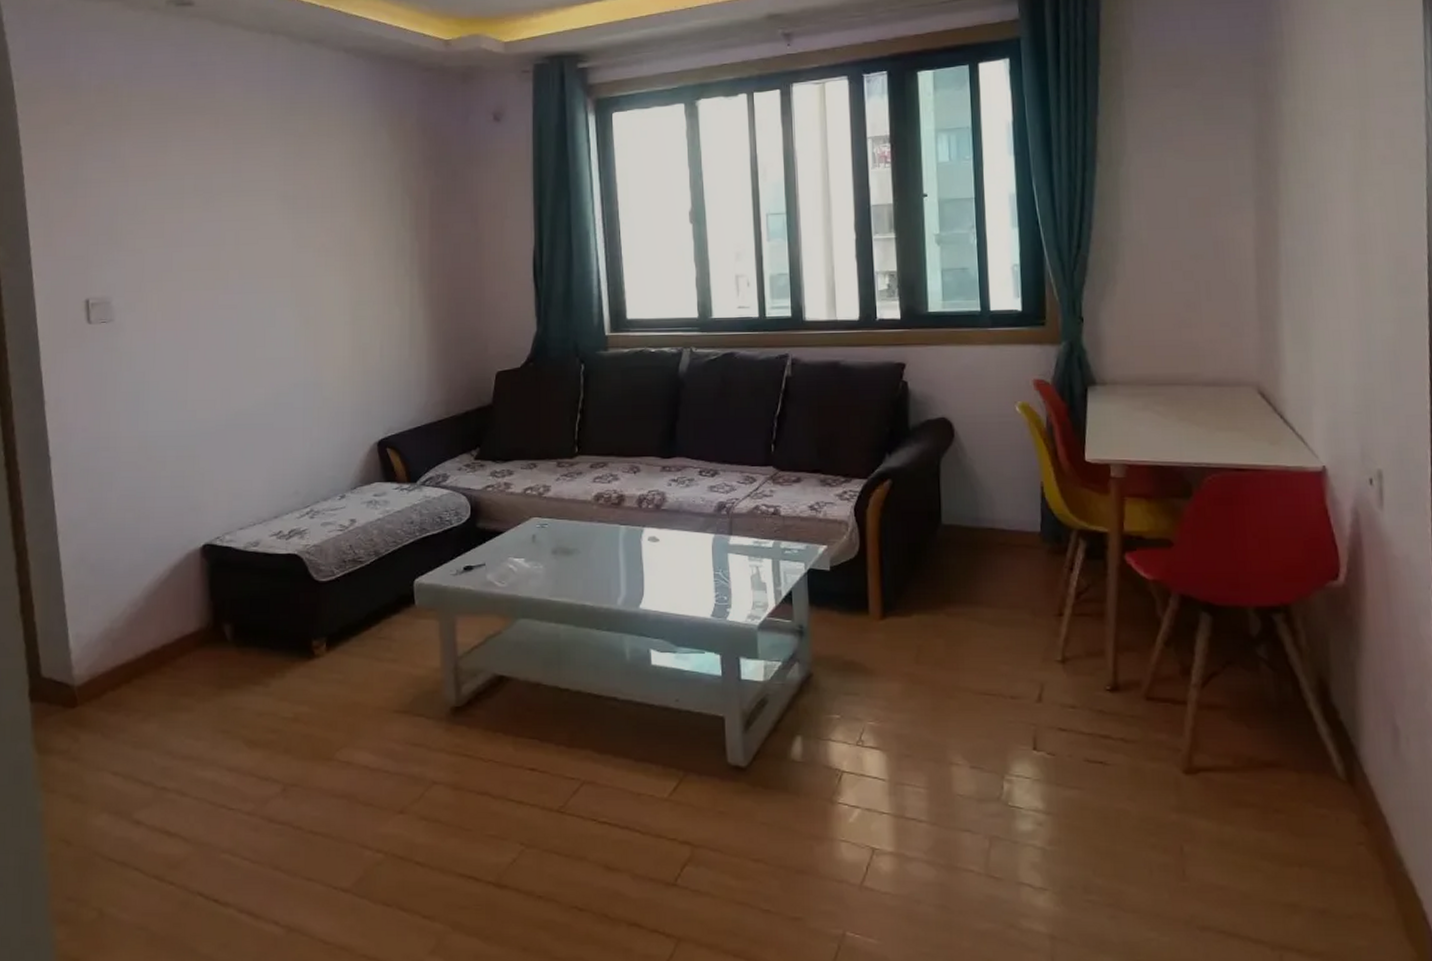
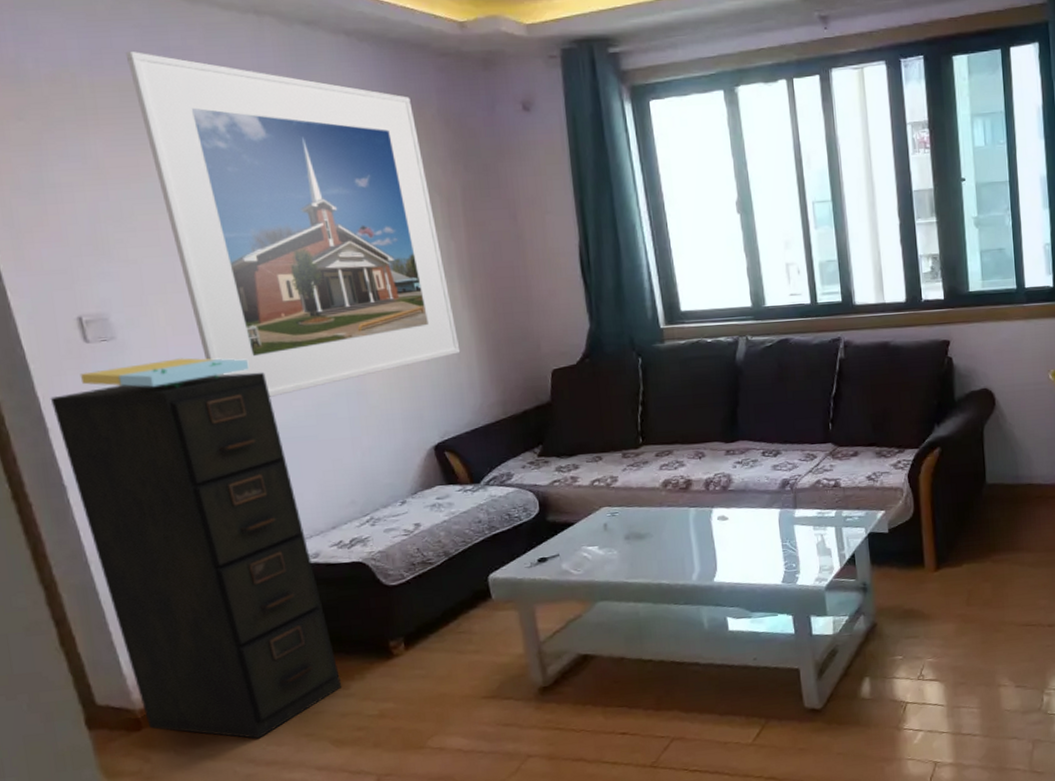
filing cabinet: none [51,359,263,730] -> present [50,372,342,739]
architectural model: none [79,342,222,371] -> present [80,358,249,389]
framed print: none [161,65,413,384] -> present [125,50,461,397]

